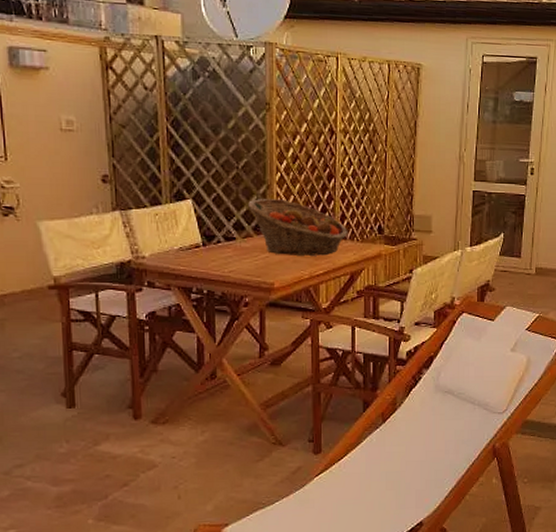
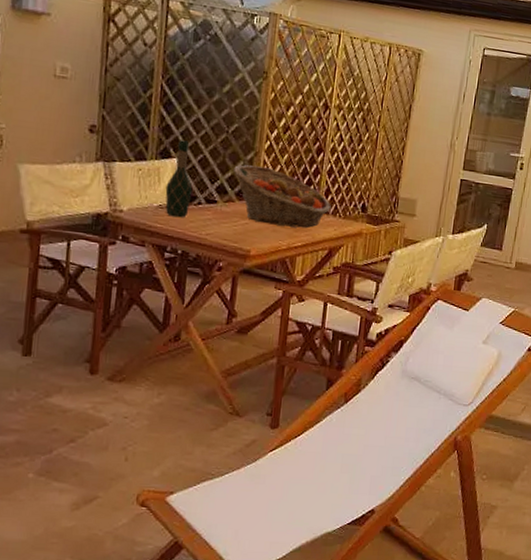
wine bottle: none [184,181,210,258] -> present [165,140,193,218]

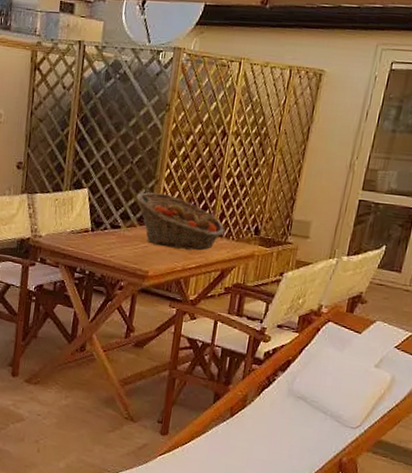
wine bottle: present [165,140,193,218] -> none [76,172,100,242]

